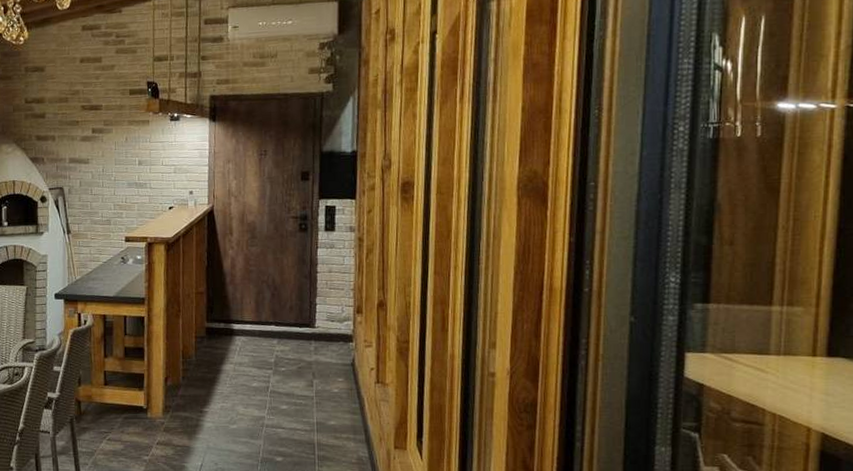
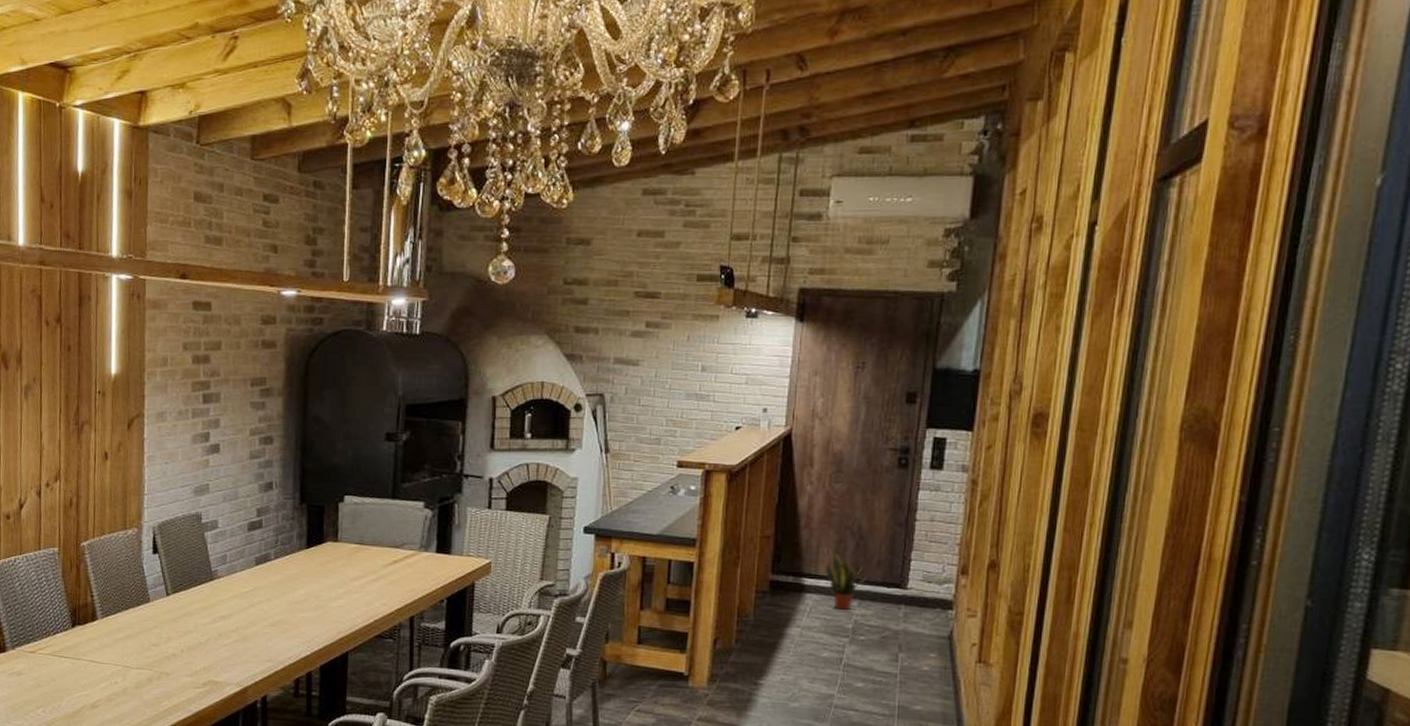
potted plant: none [249,301,282,349] -> present [825,551,867,611]

